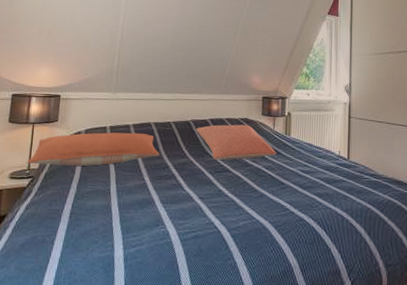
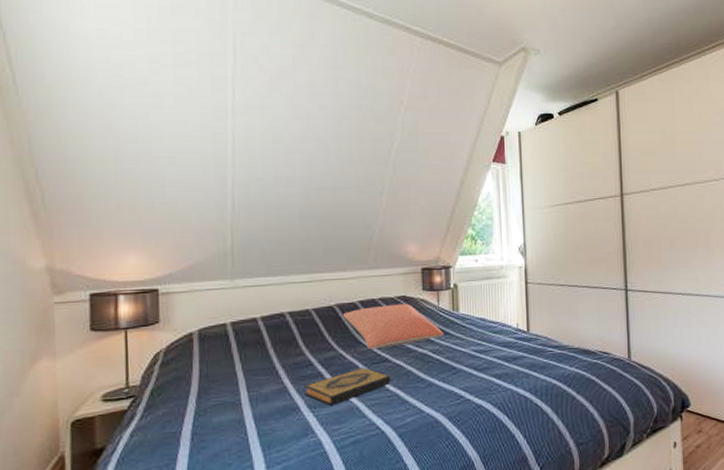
pillow: present [26,132,160,166] -> none [122,326,300,380]
hardback book: none [159,174,230,203] -> present [304,367,391,405]

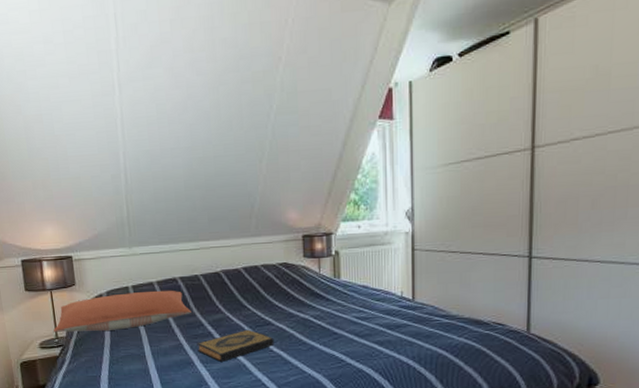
pillow: none [122,326,300,380] -> present [52,290,191,332]
pillow: present [342,303,444,349] -> none [228,270,326,313]

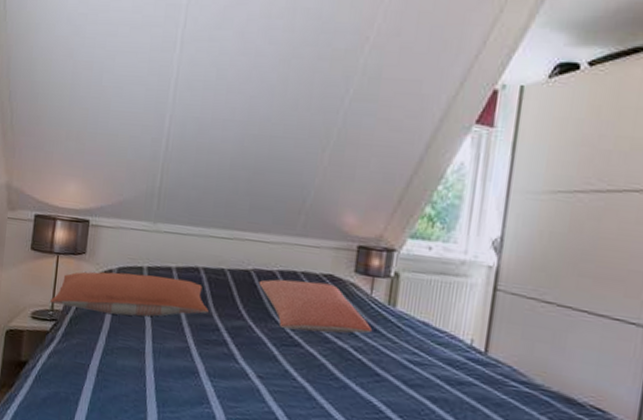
hardback book: present [197,329,274,362] -> none [206,346,301,380]
pillow: none [228,270,326,313] -> present [258,279,373,334]

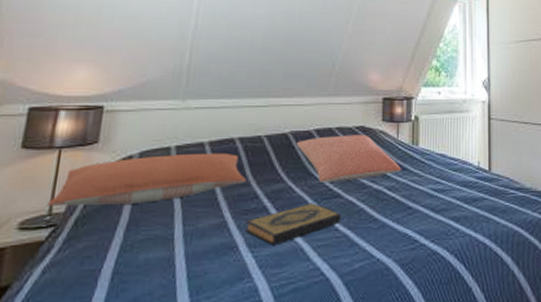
hardback book: none [206,346,301,380] -> present [245,202,341,245]

